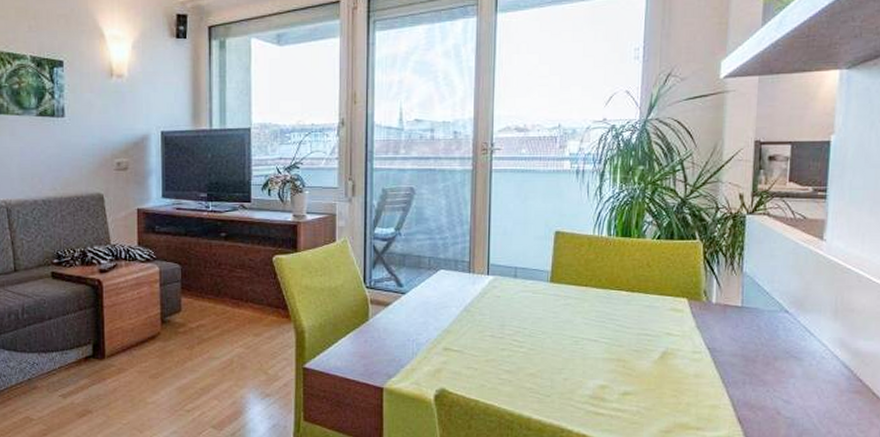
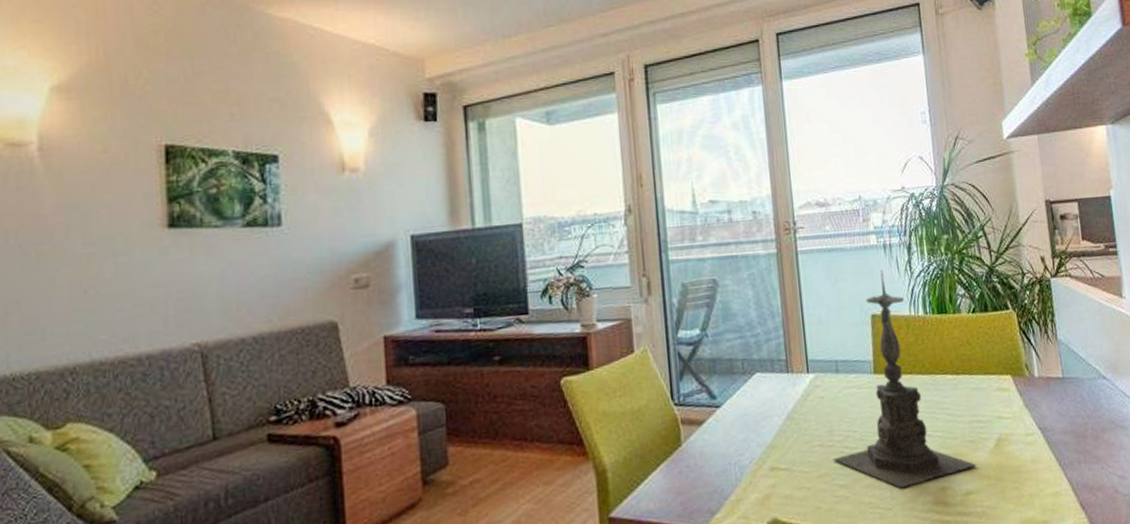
candle holder: none [502,193,640,381] -> present [833,270,978,489]

